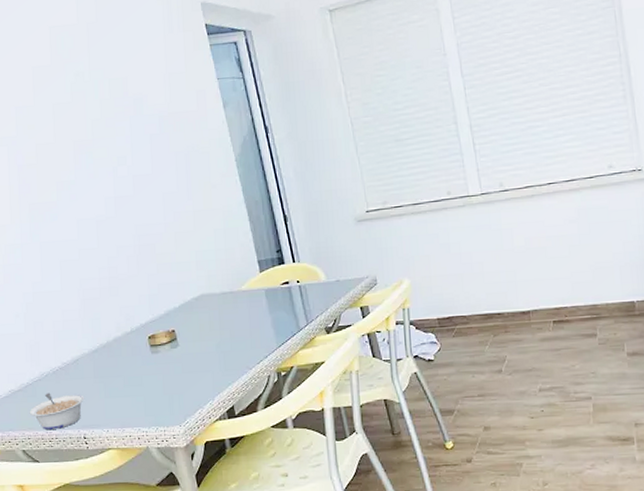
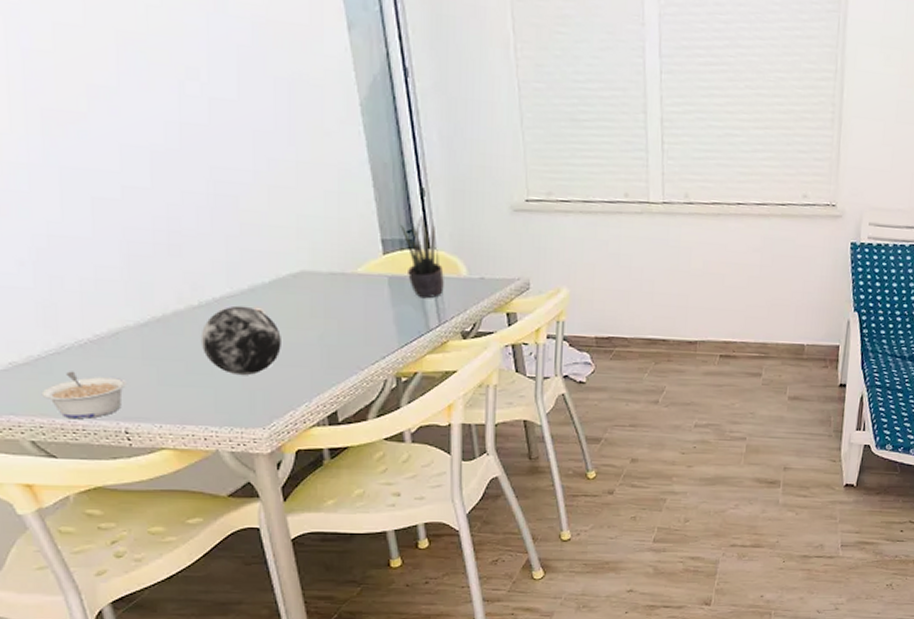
decorative orb: none [133,327,190,384] -> present [200,305,281,376]
potted plant: none [271,237,308,304] -> present [400,216,444,299]

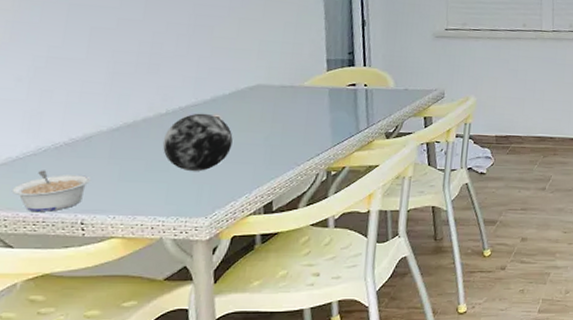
potted plant: present [400,216,444,299] -> none [343,41,375,106]

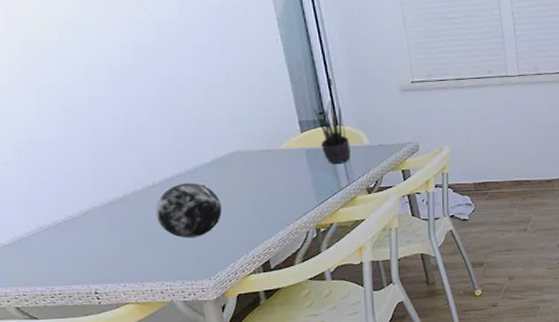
legume: present [11,170,92,213] -> none [24,247,96,286]
potted plant: none [343,41,375,106] -> present [313,101,351,165]

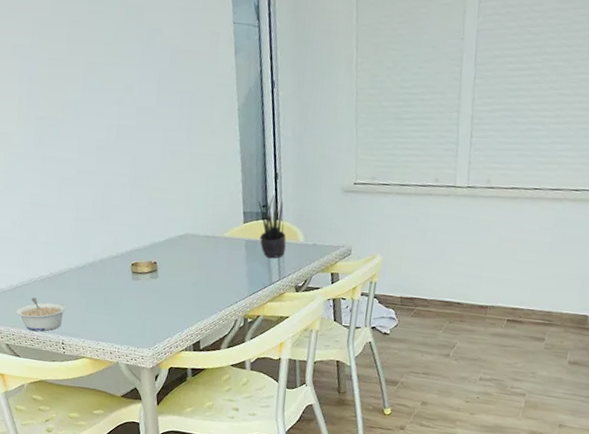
legume: none [24,247,96,286] -> present [15,297,67,331]
decorative orb: present [155,182,222,239] -> none [115,257,168,309]

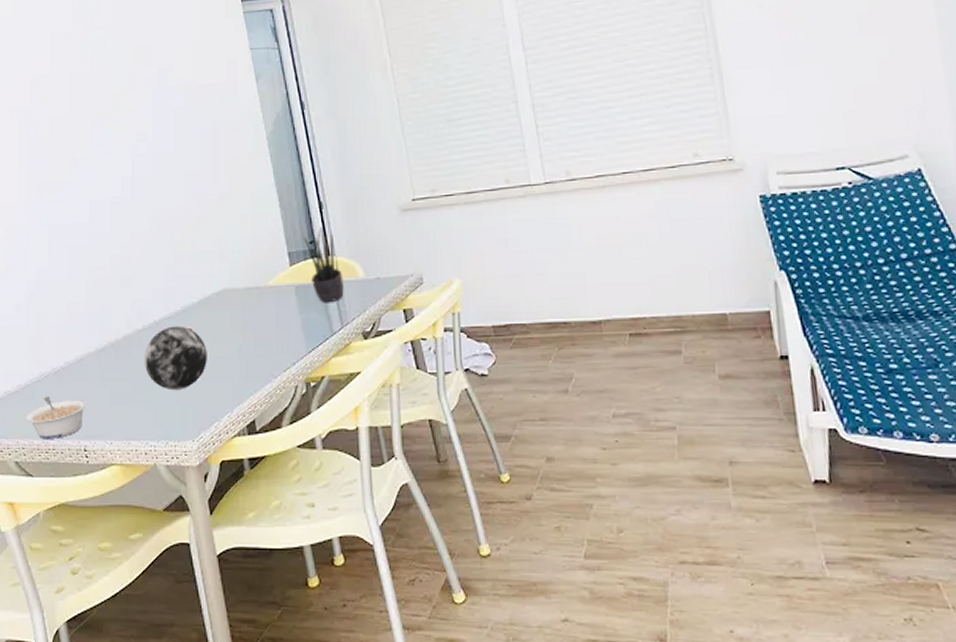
decorative orb: none [115,257,168,309] -> present [144,326,207,391]

